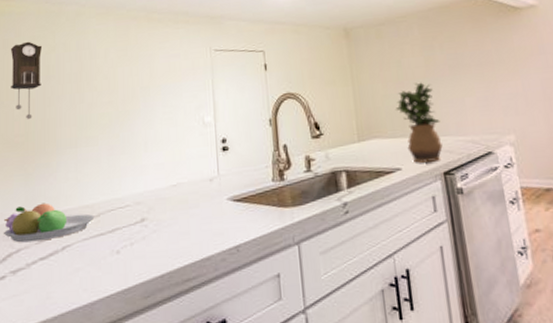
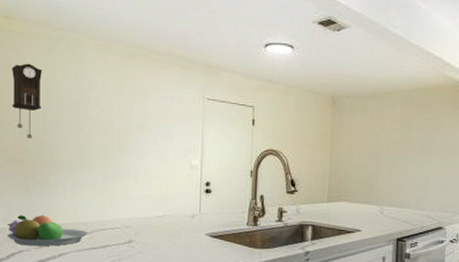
potted plant: present [395,82,443,163] -> none [365,157,403,229]

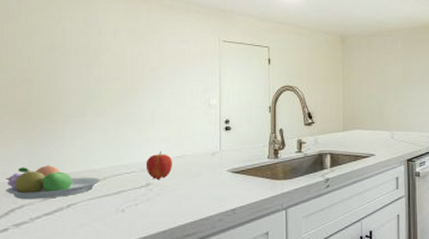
pendulum clock: present [11,63,43,138] -> none [10,10,47,87]
apple: none [128,210,154,237] -> present [145,152,173,179]

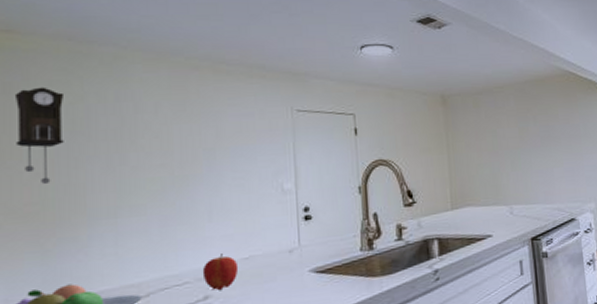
pendulum clock: none [10,10,47,87] -> present [14,87,65,184]

